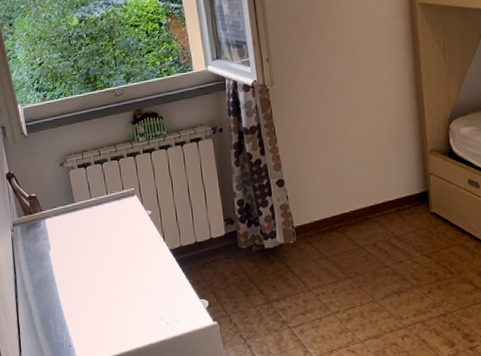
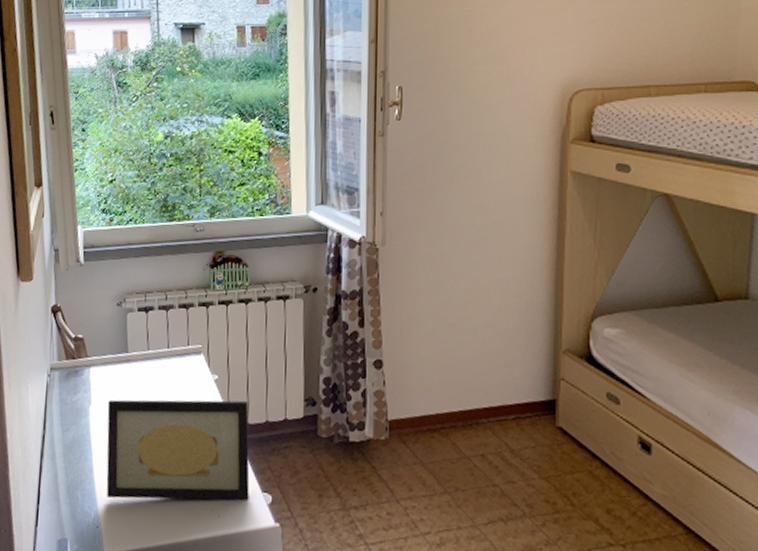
picture frame: none [64,227,190,321] -> present [106,399,250,501]

